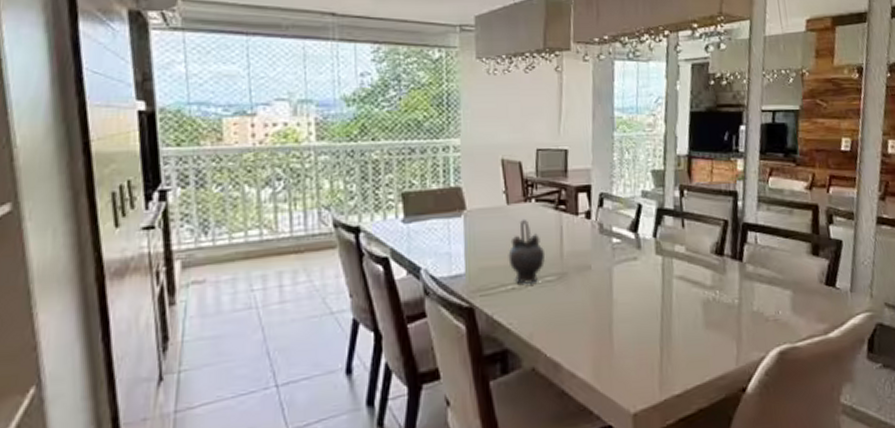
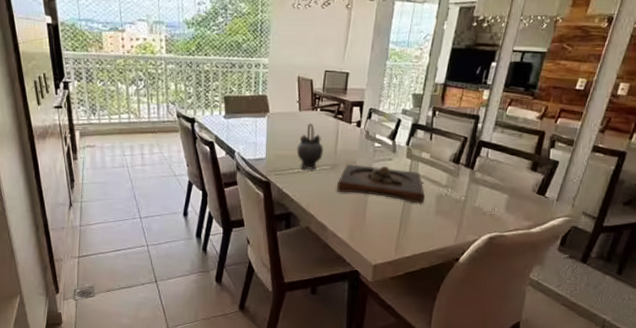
wooden tray: none [569,268,688,317] -> present [337,164,425,205]

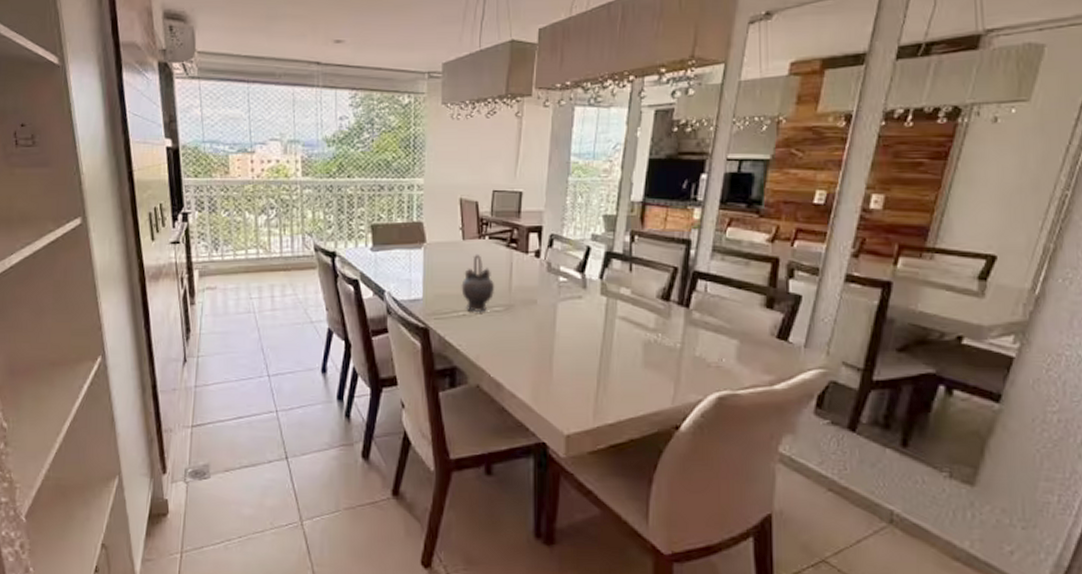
wooden tray: present [337,164,425,205] -> none [514,304,628,355]

